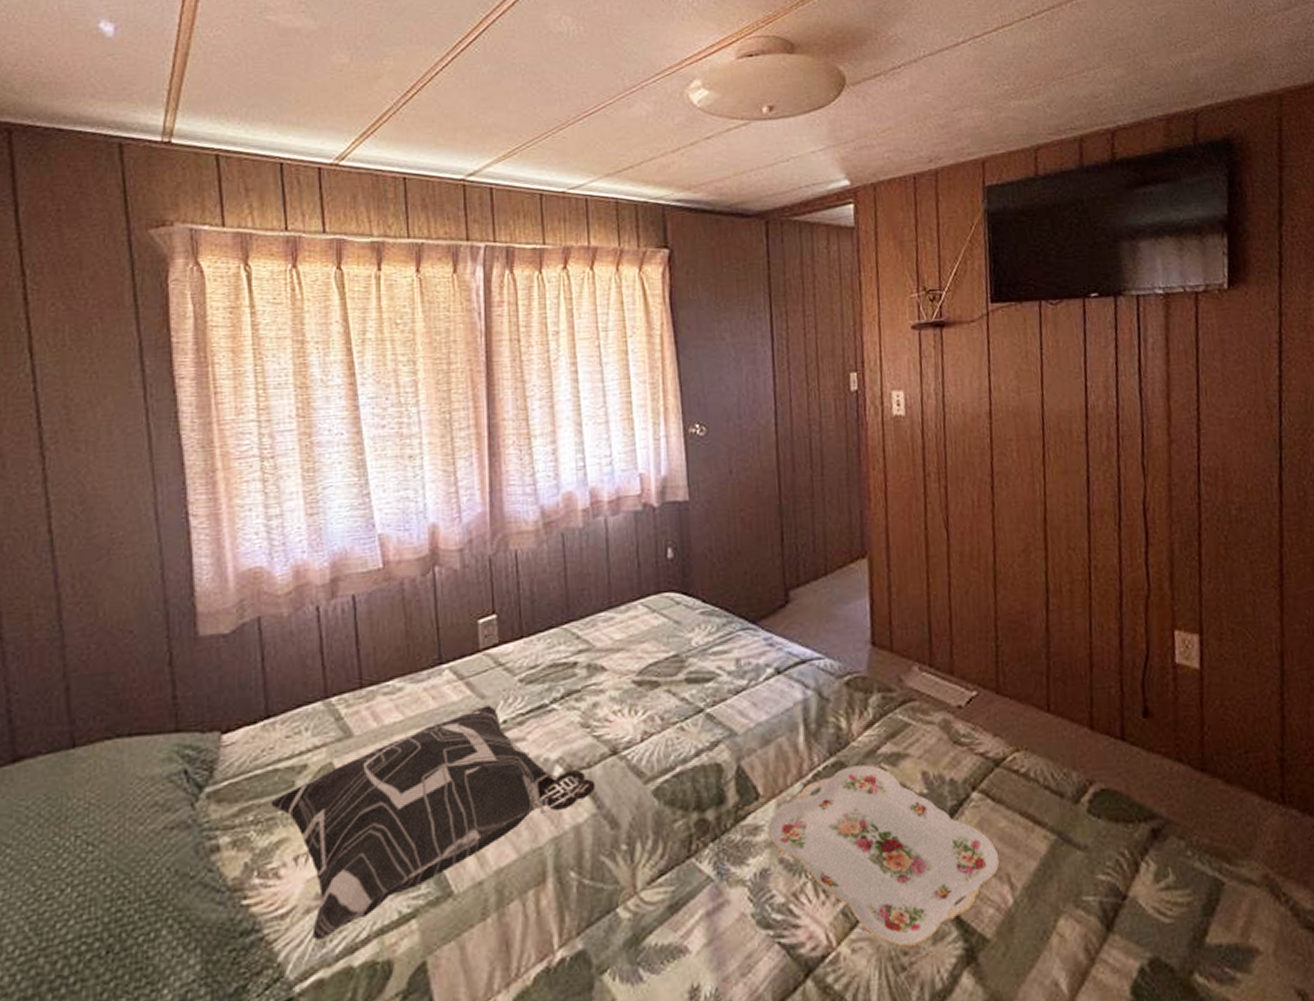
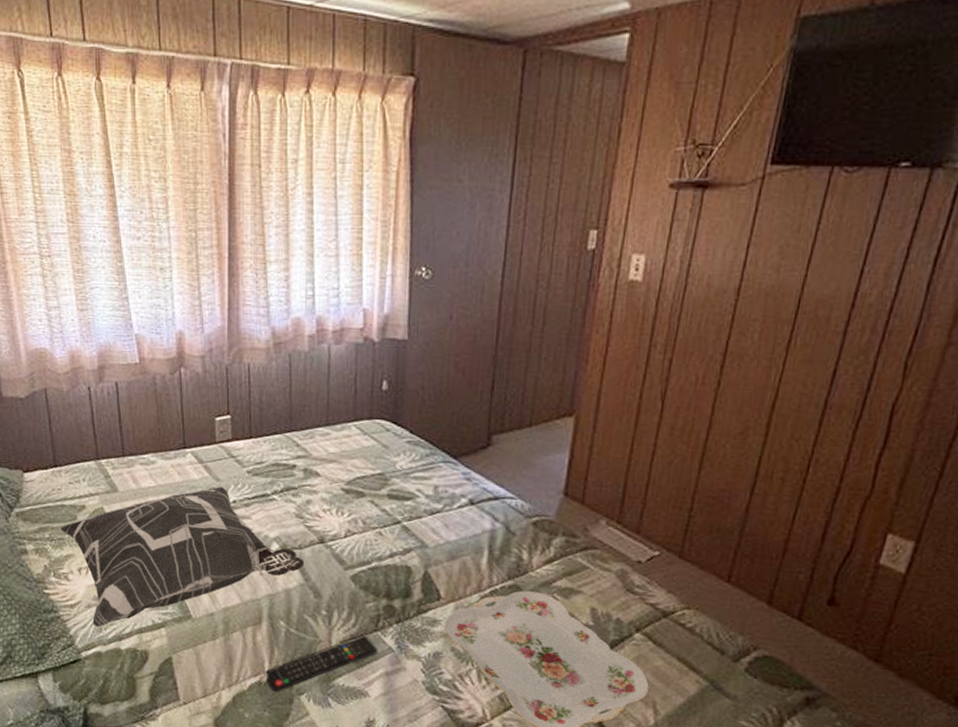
remote control: none [554,866,694,978] -> present [265,635,378,692]

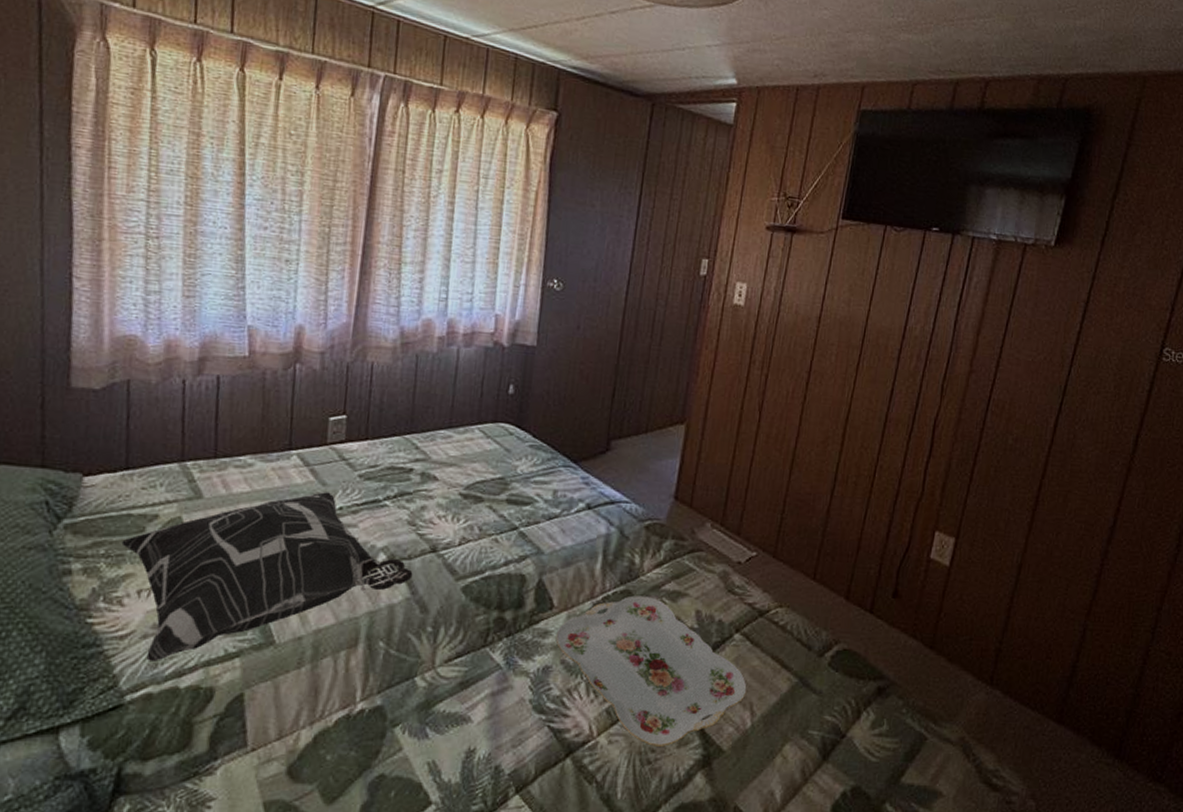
remote control: present [265,635,378,692] -> none [355,652,485,726]

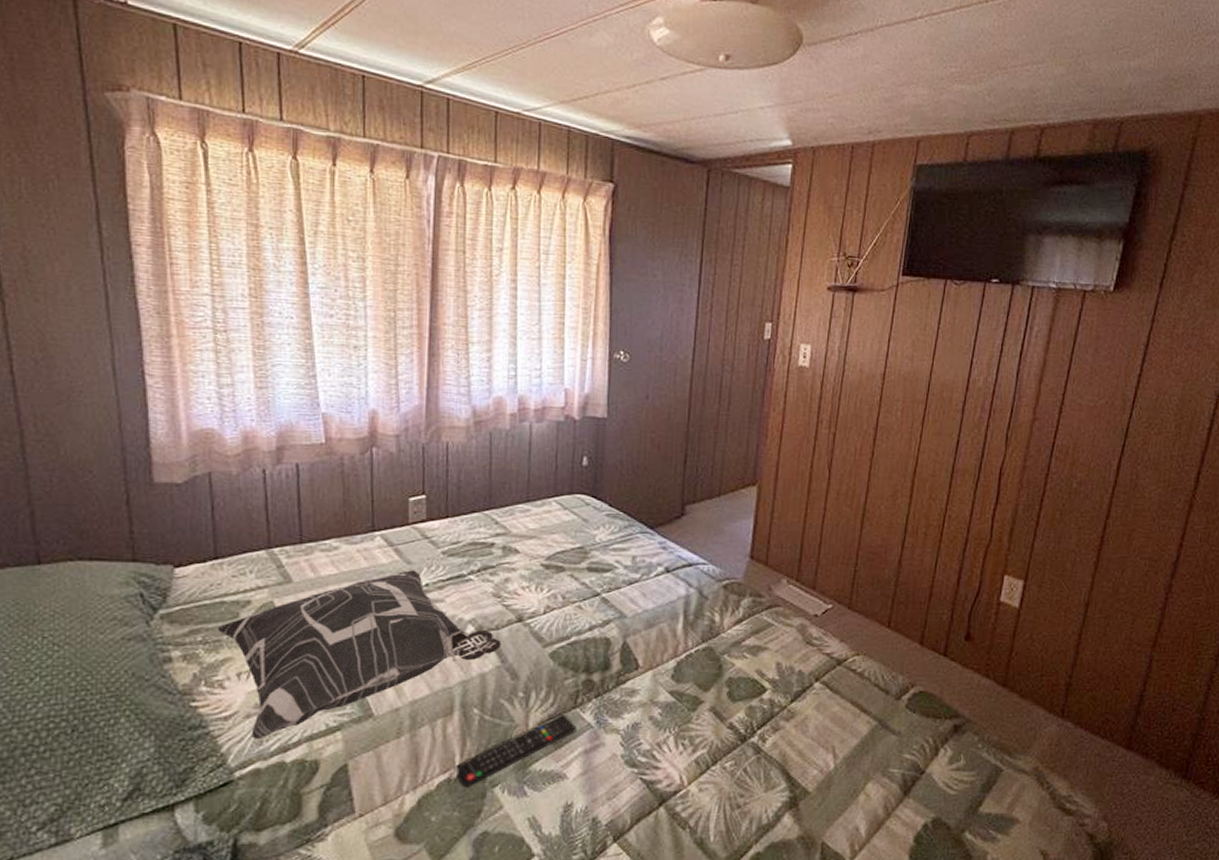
remote control: none [355,652,485,726] -> present [455,713,577,788]
serving tray: present [555,595,747,747] -> none [643,652,829,791]

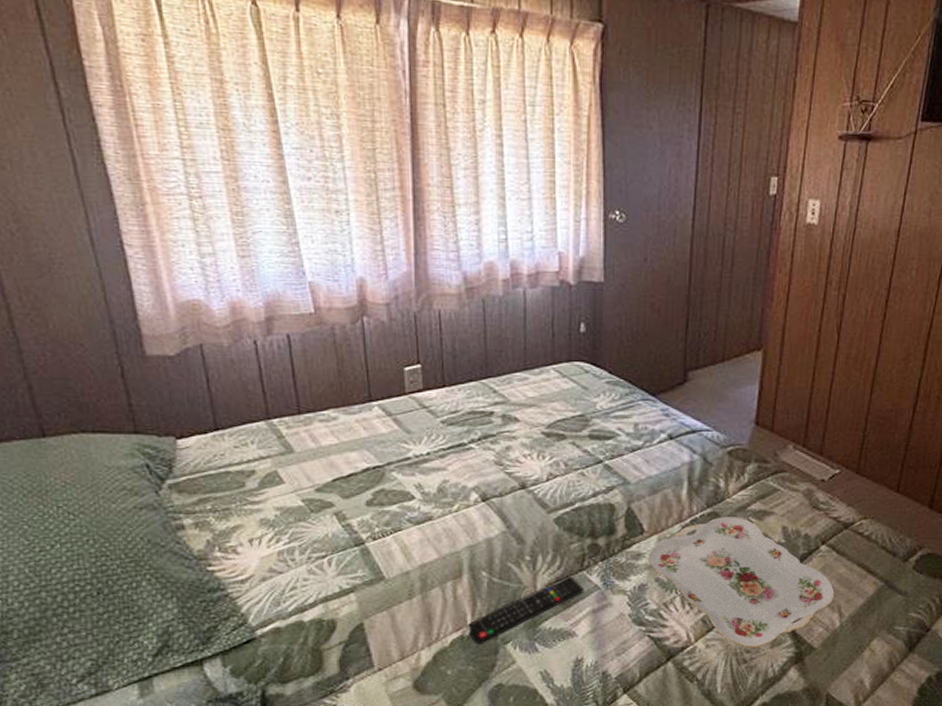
decorative pillow: present [217,570,501,739] -> none [225,439,506,600]
serving tray: none [643,652,829,791] -> present [648,517,835,648]

